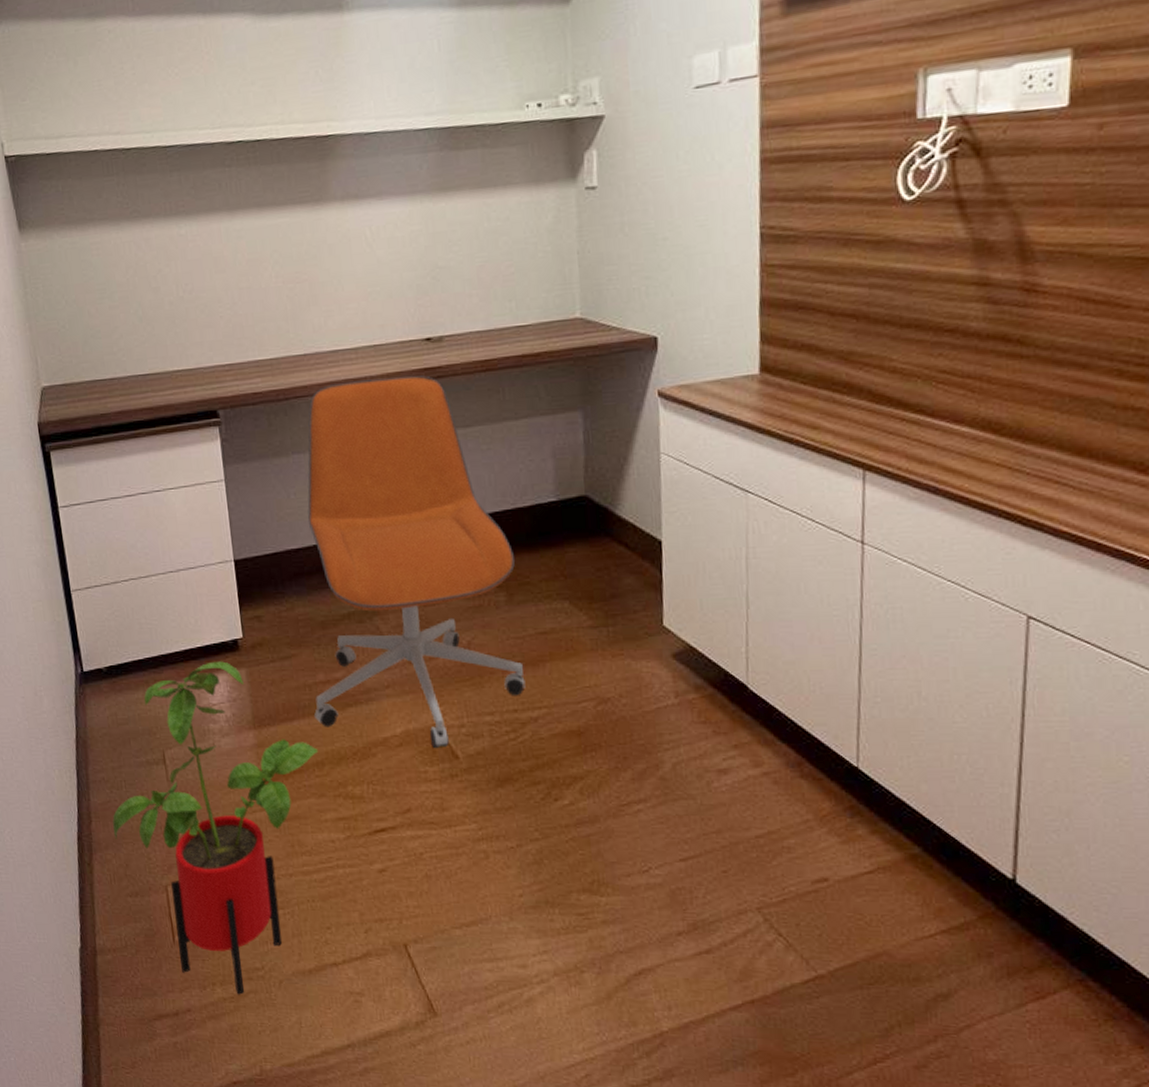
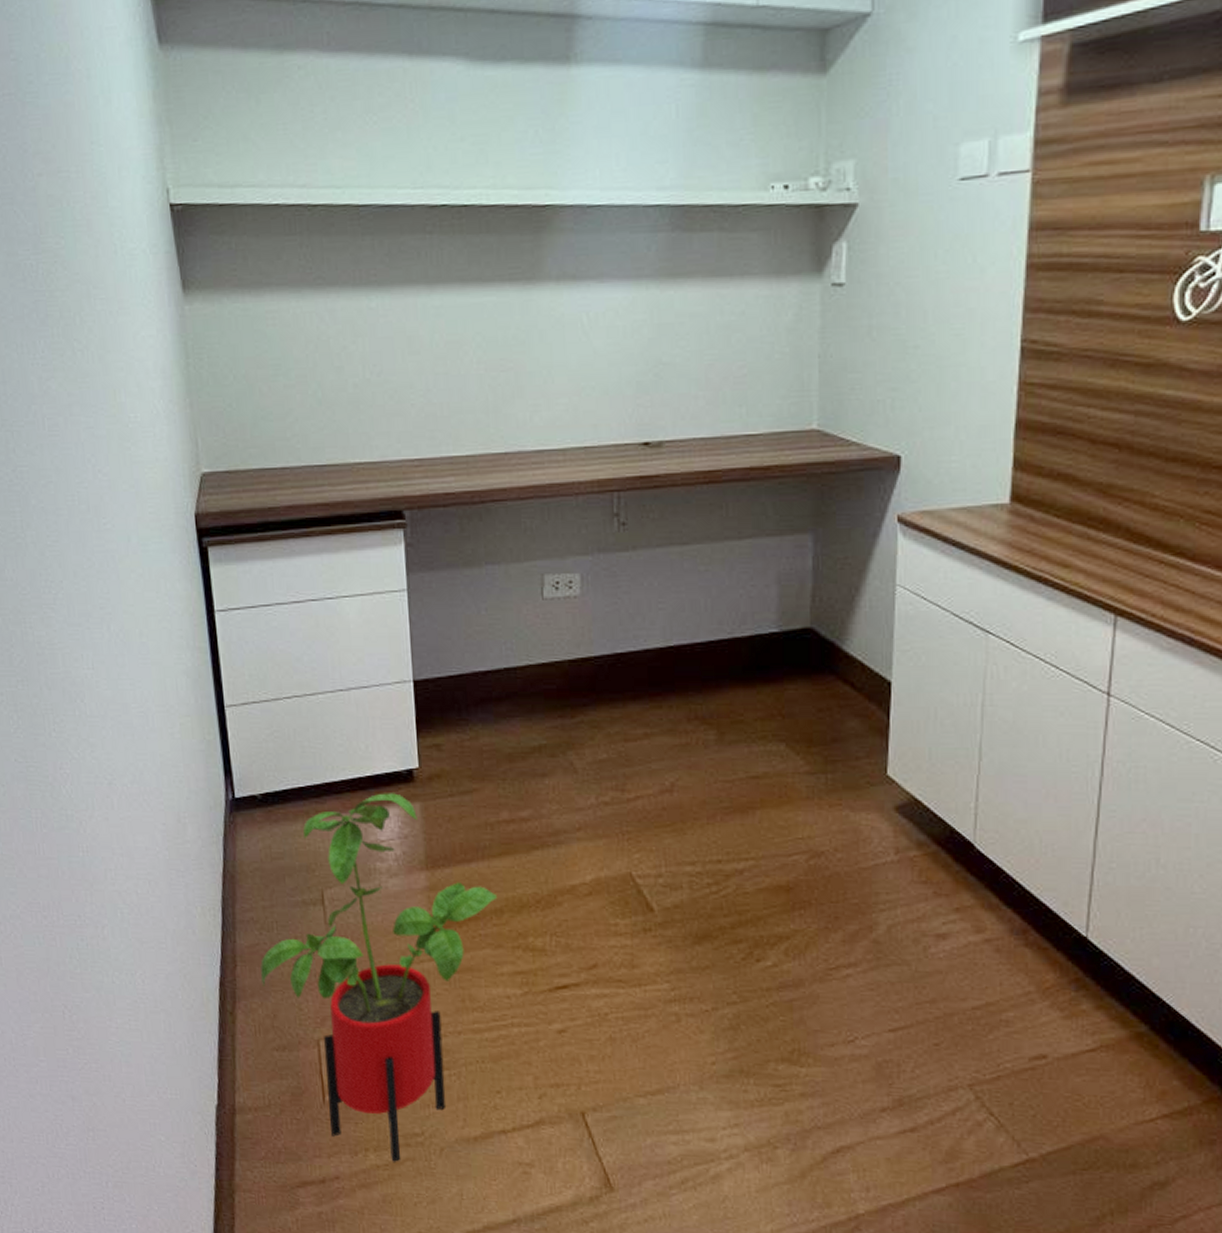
office chair: present [307,375,526,749] -> none [495,484,732,900]

